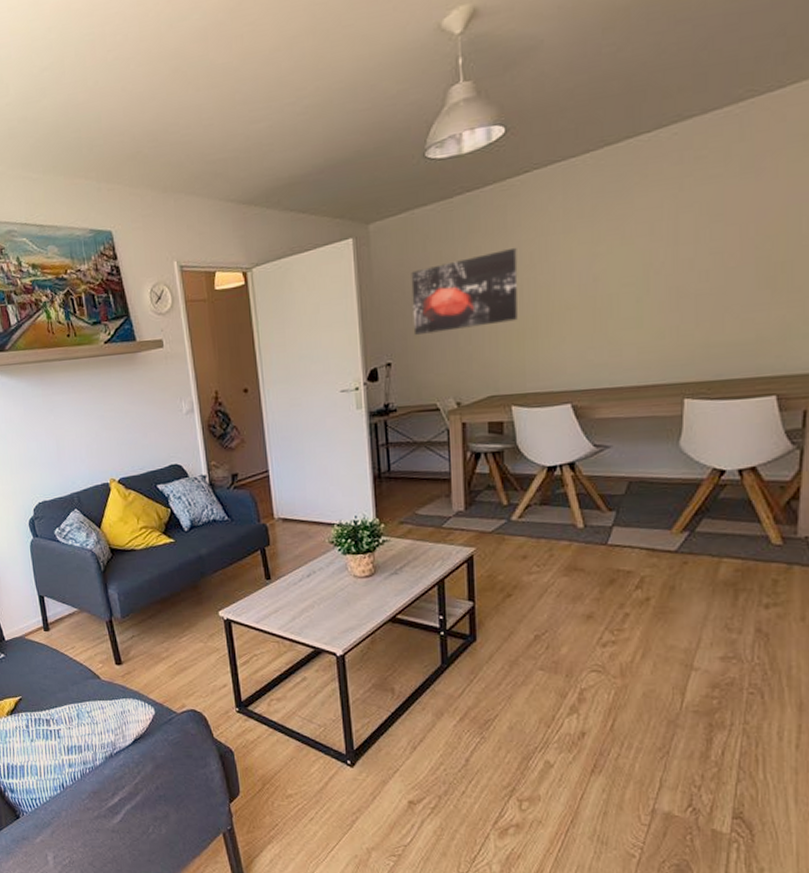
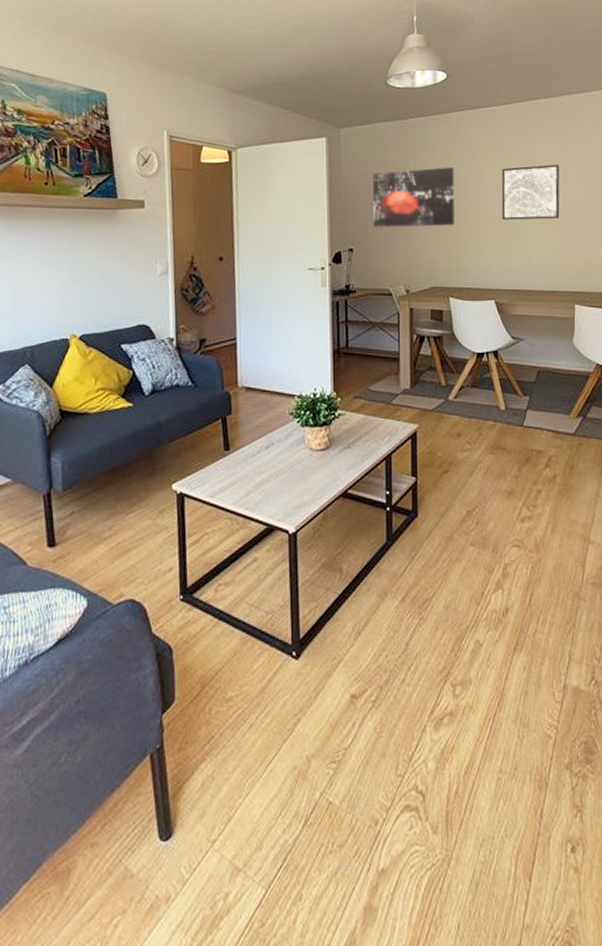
wall art: none [582,219,669,304] -> present [501,164,560,220]

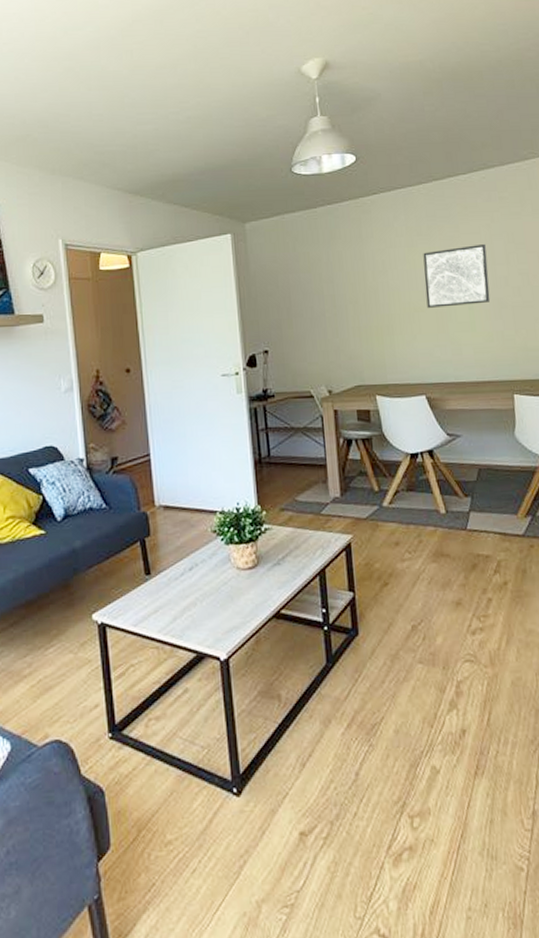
wall art: present [372,166,455,227] -> none [283,255,376,325]

